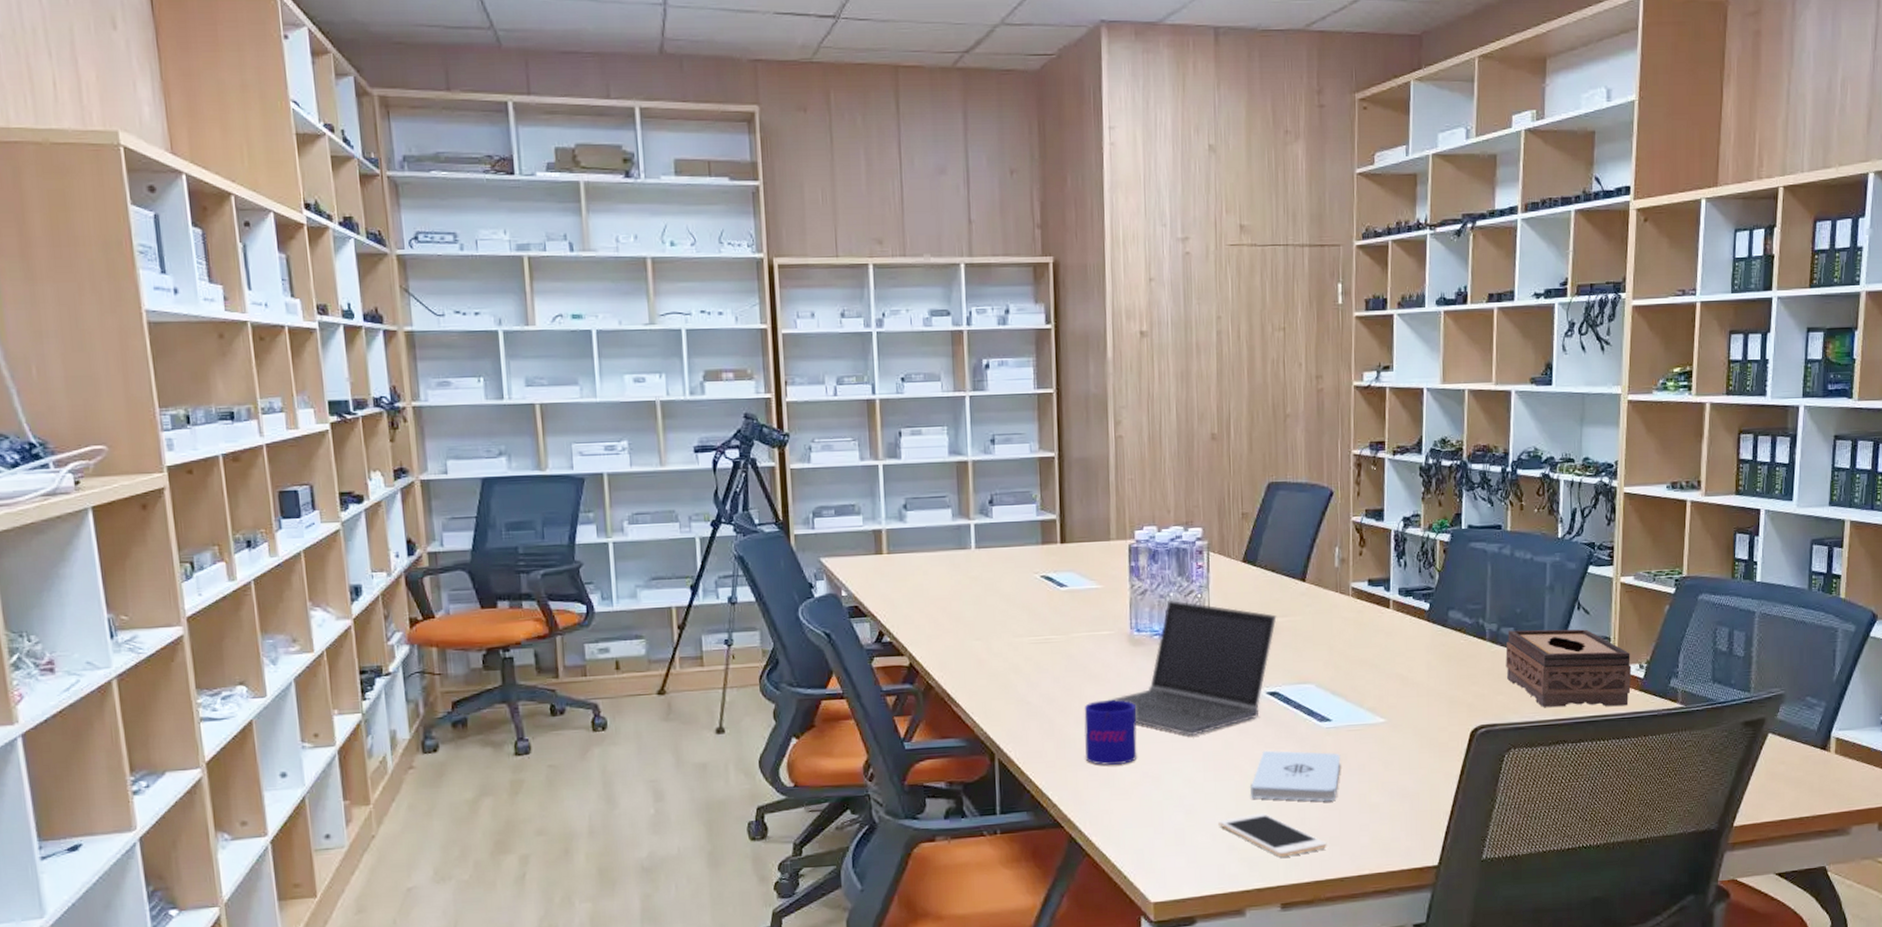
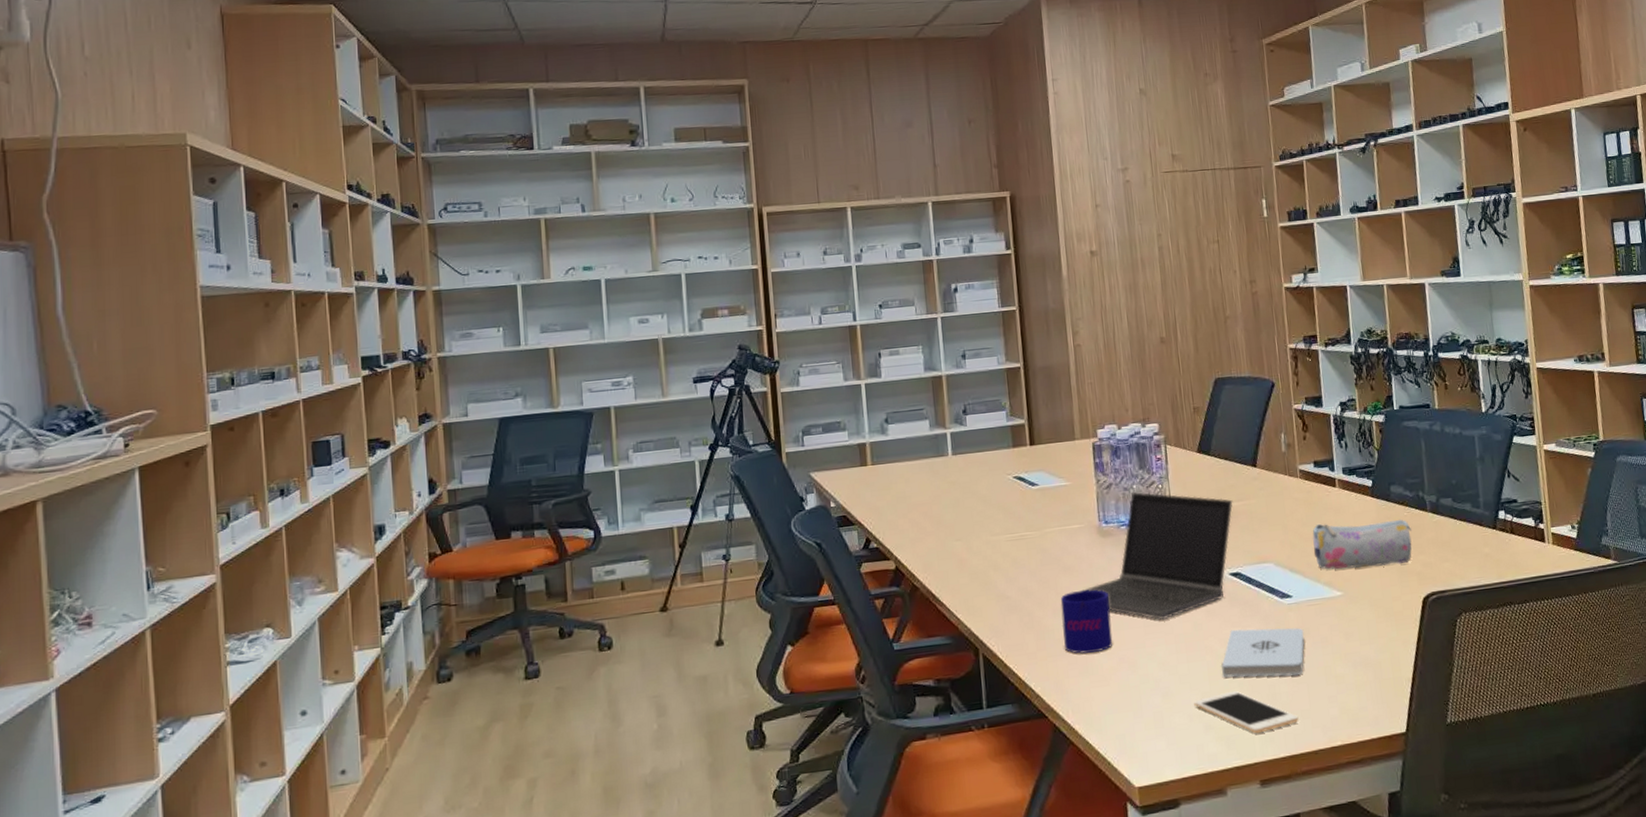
pencil case: none [1359,646,1466,696] -> present [1312,519,1412,570]
tissue box: present [1505,629,1632,707] -> none [1446,495,1566,571]

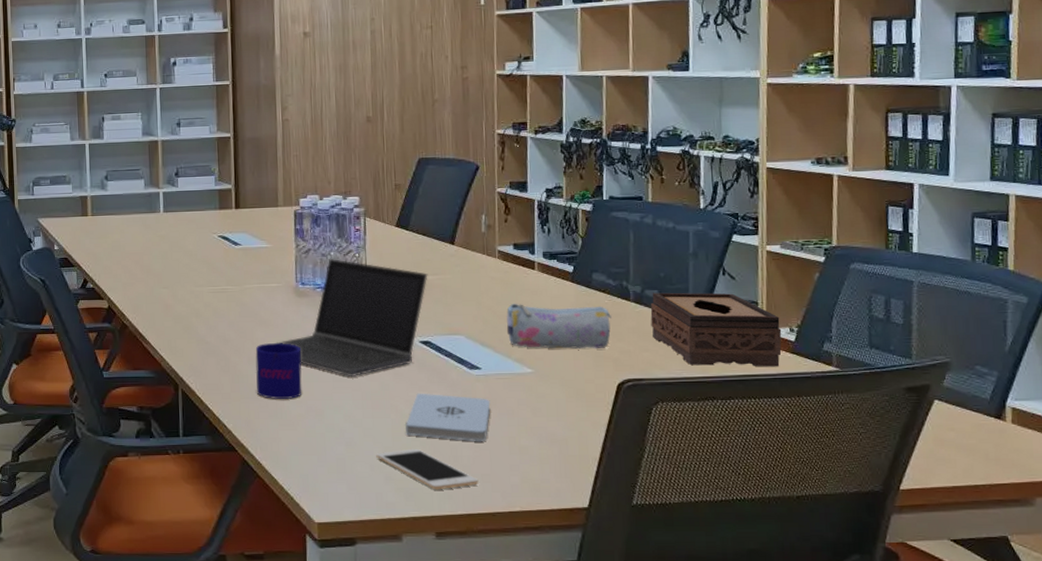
tissue box: none [1446,495,1566,571] -> present [650,292,782,367]

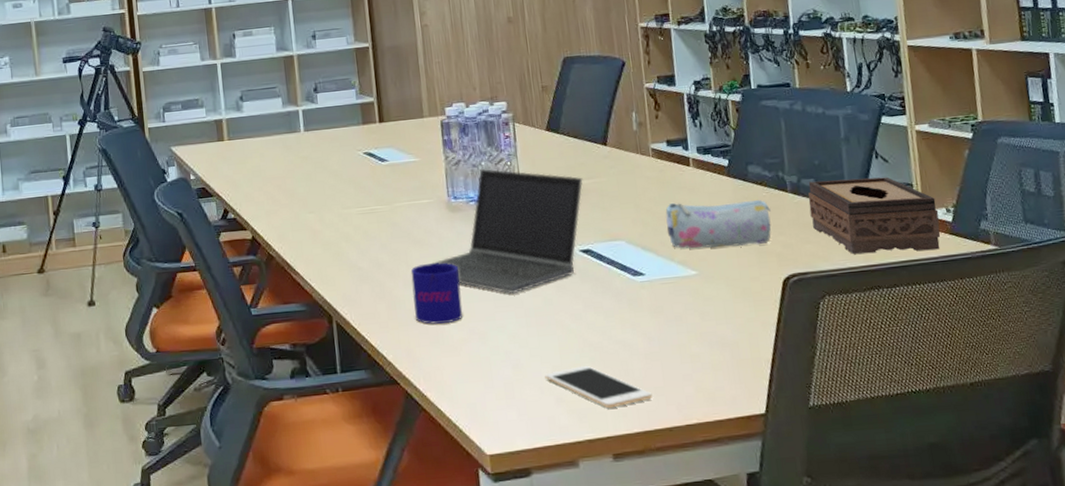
notepad: present [406,393,491,442] -> none [572,305,658,353]

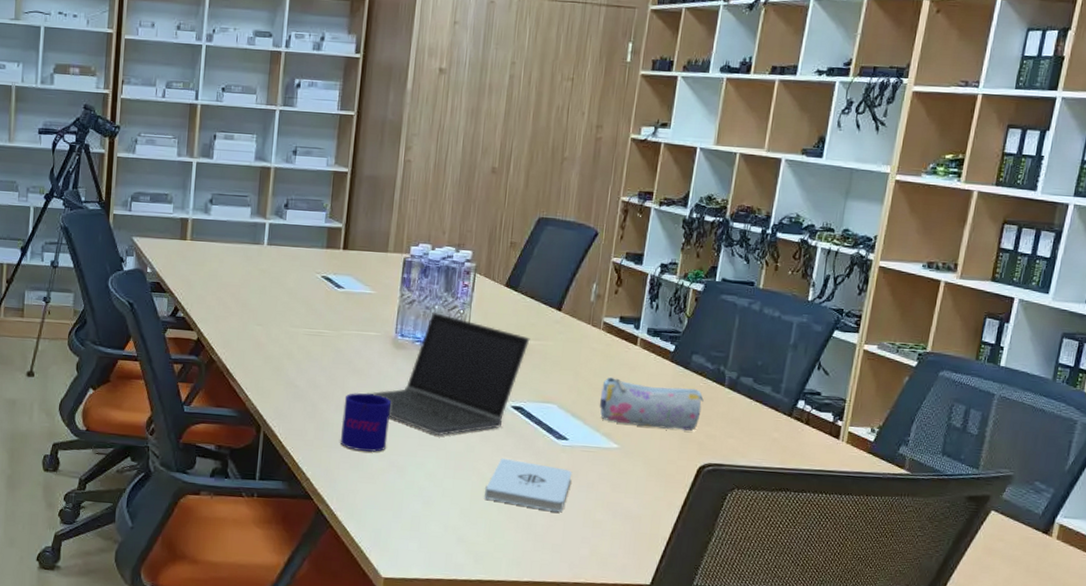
cell phone: present [545,365,653,409] -> none [451,512,549,556]
notepad: none [572,305,658,353] -> present [484,458,573,512]
tissue box: present [808,176,941,254] -> none [740,380,864,465]

